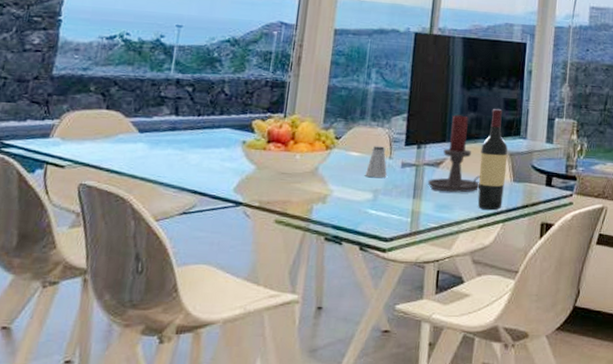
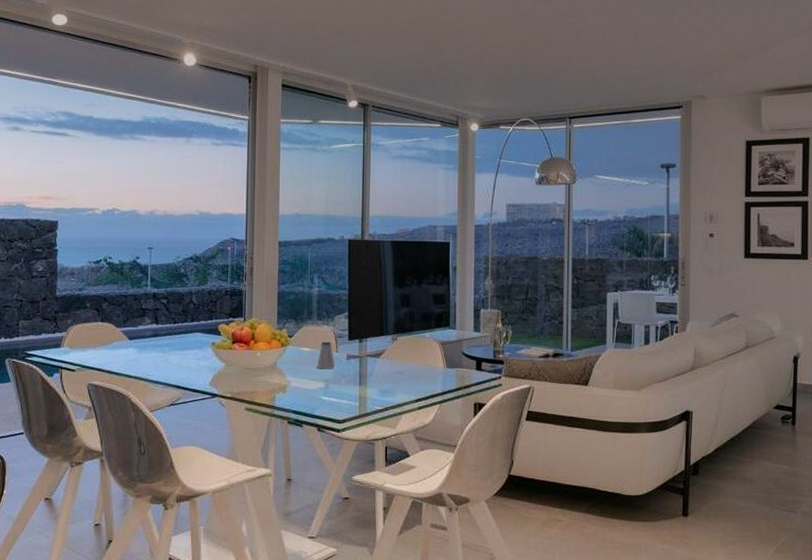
candle holder: present [427,115,481,193] -> none [370,311,417,379]
wine bottle: present [477,109,508,211] -> none [415,304,440,394]

